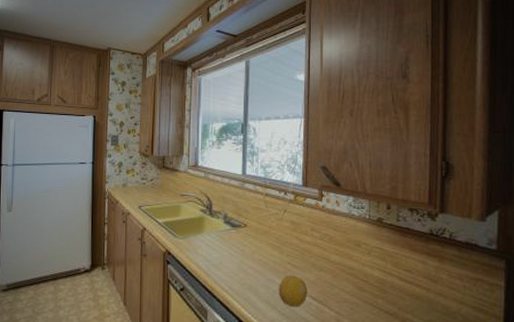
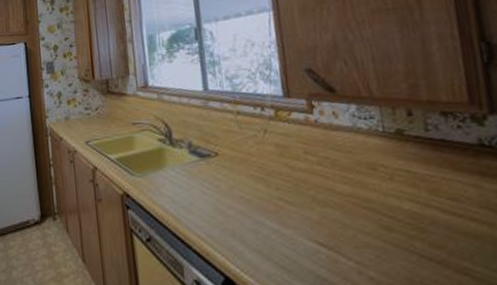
fruit: present [279,275,308,307] -> none [271,214,312,257]

